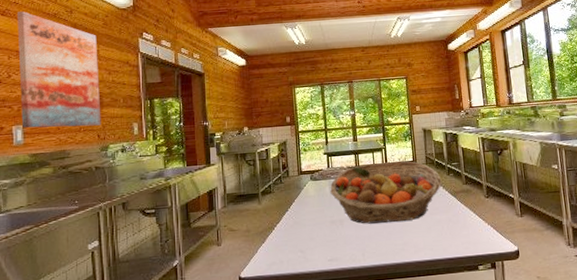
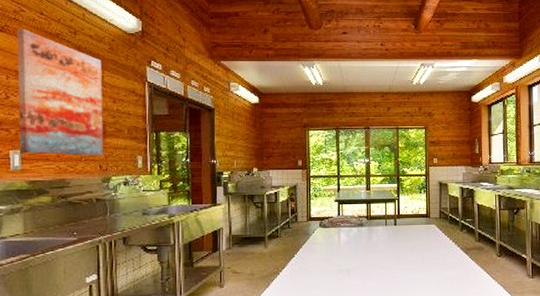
fruit basket: present [330,161,441,224] -> none [339,213,453,276]

